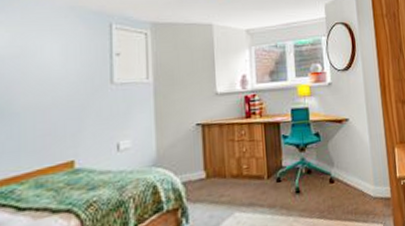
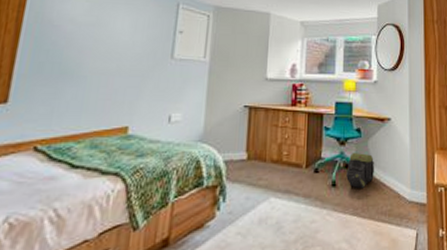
backpack: none [309,156,338,192] -> present [346,153,375,189]

